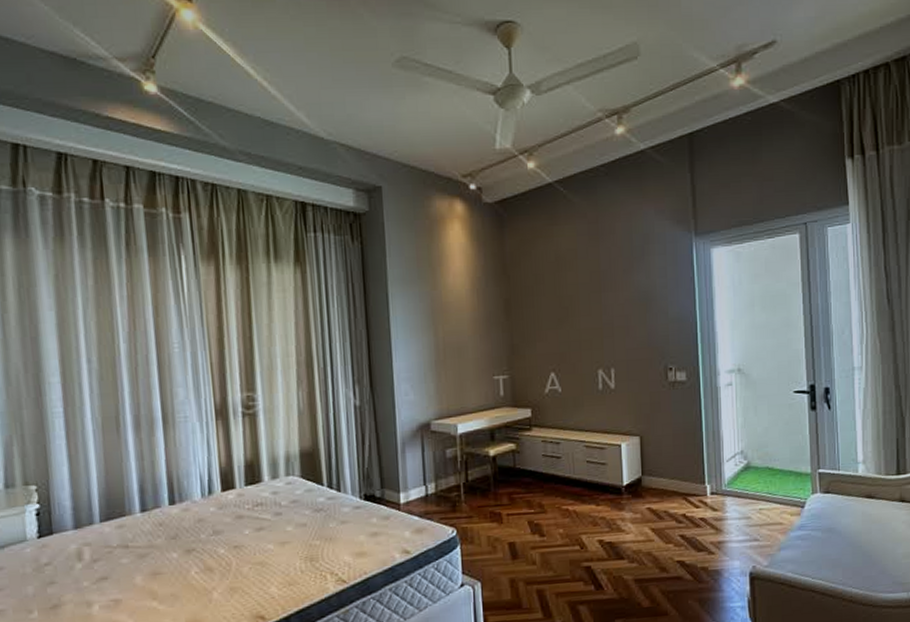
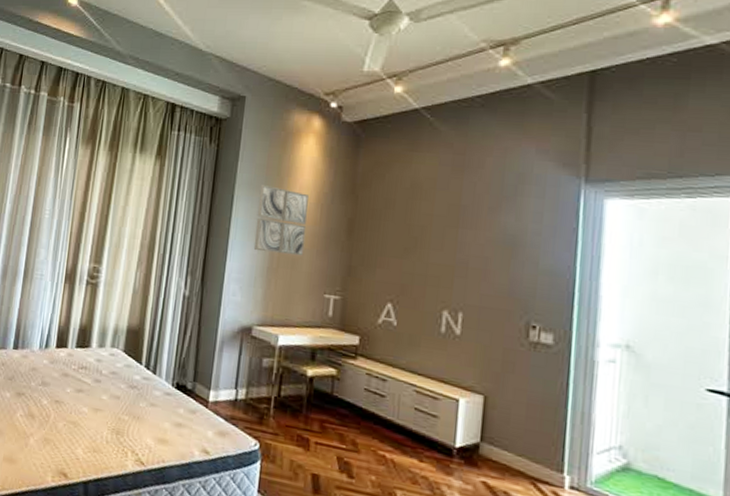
wall art: none [413,278,468,347] -> present [253,185,309,256]

